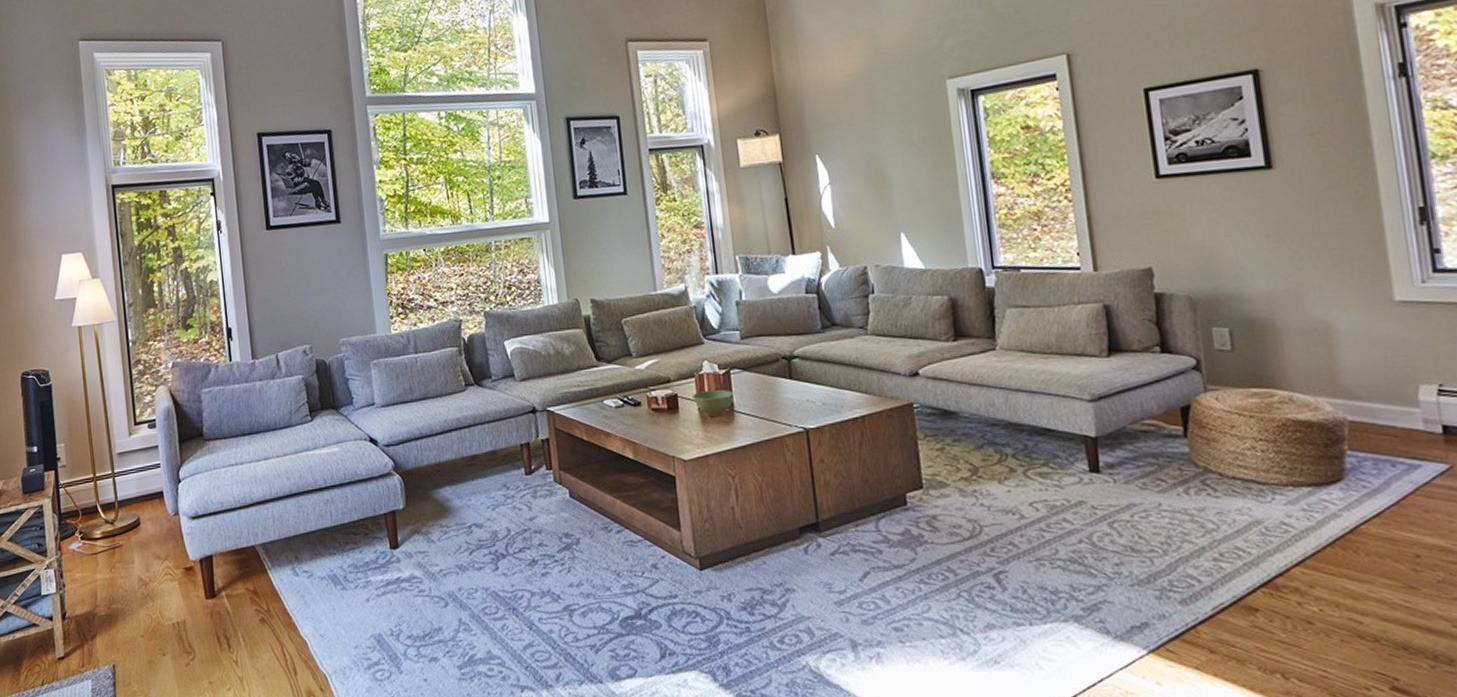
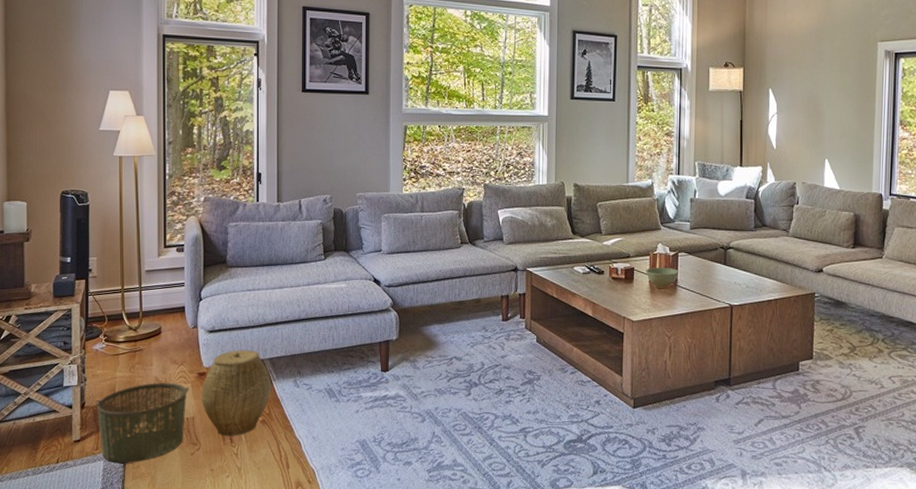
basket: none [75,582,177,682] -> present [94,382,190,464]
woven basket: none [190,535,268,641] -> present [201,349,271,436]

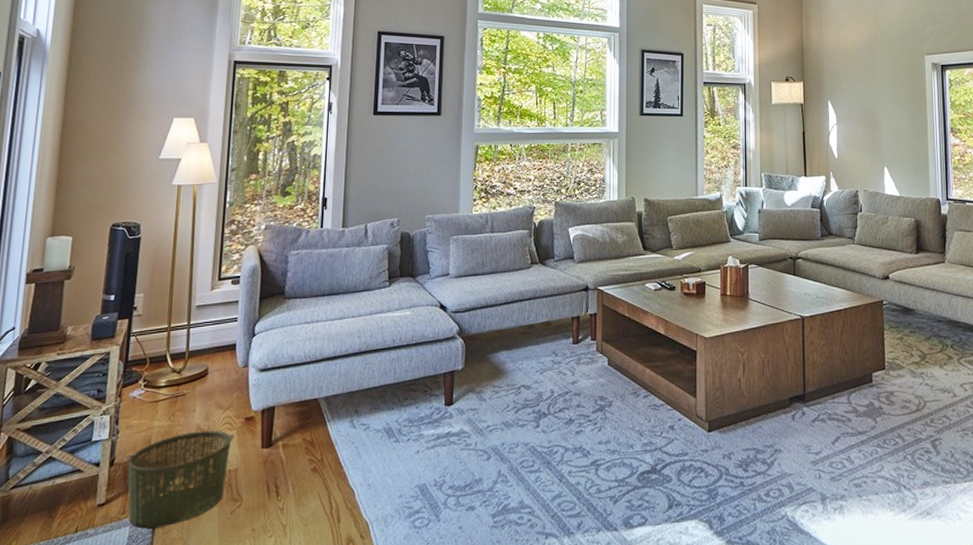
woven basket: present [201,349,271,436] -> none [246,389,325,489]
bowl: present [646,267,679,289] -> none [717,280,750,303]

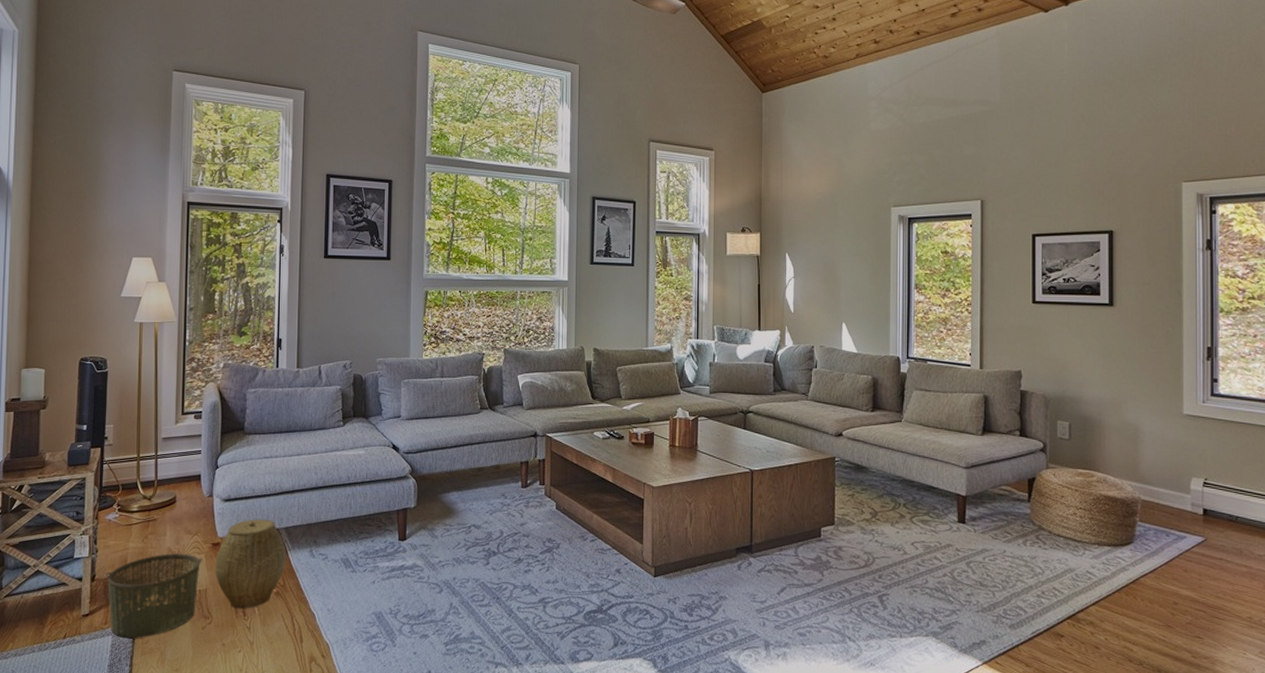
woven basket: none [246,389,325,489] -> present [214,519,286,609]

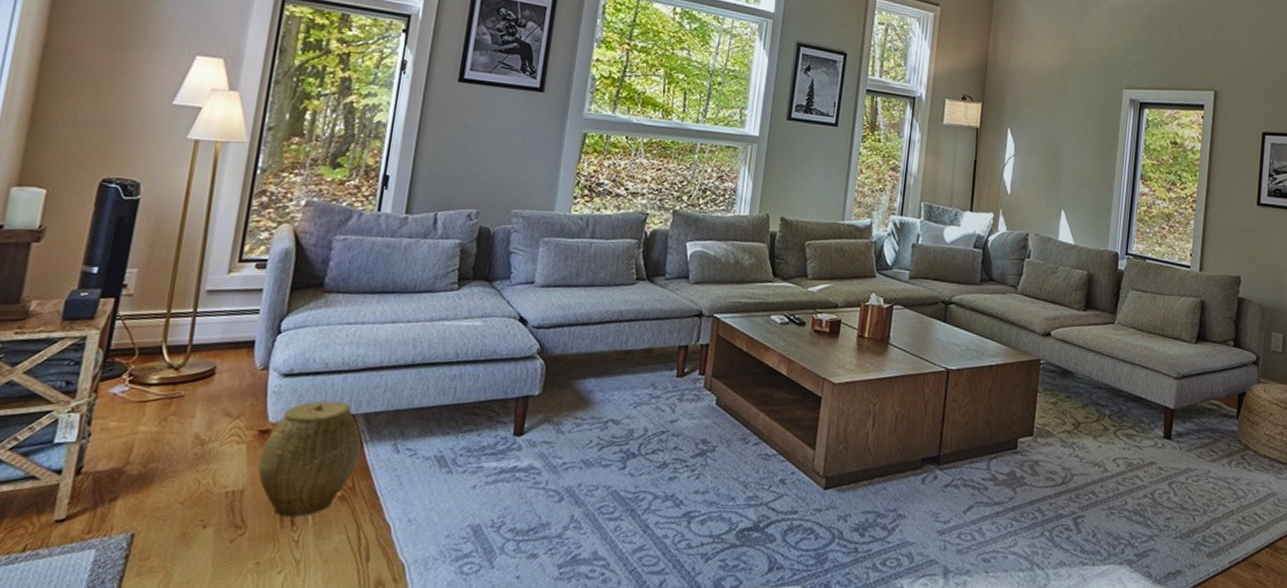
basket: present [105,553,203,639] -> none [95,441,244,554]

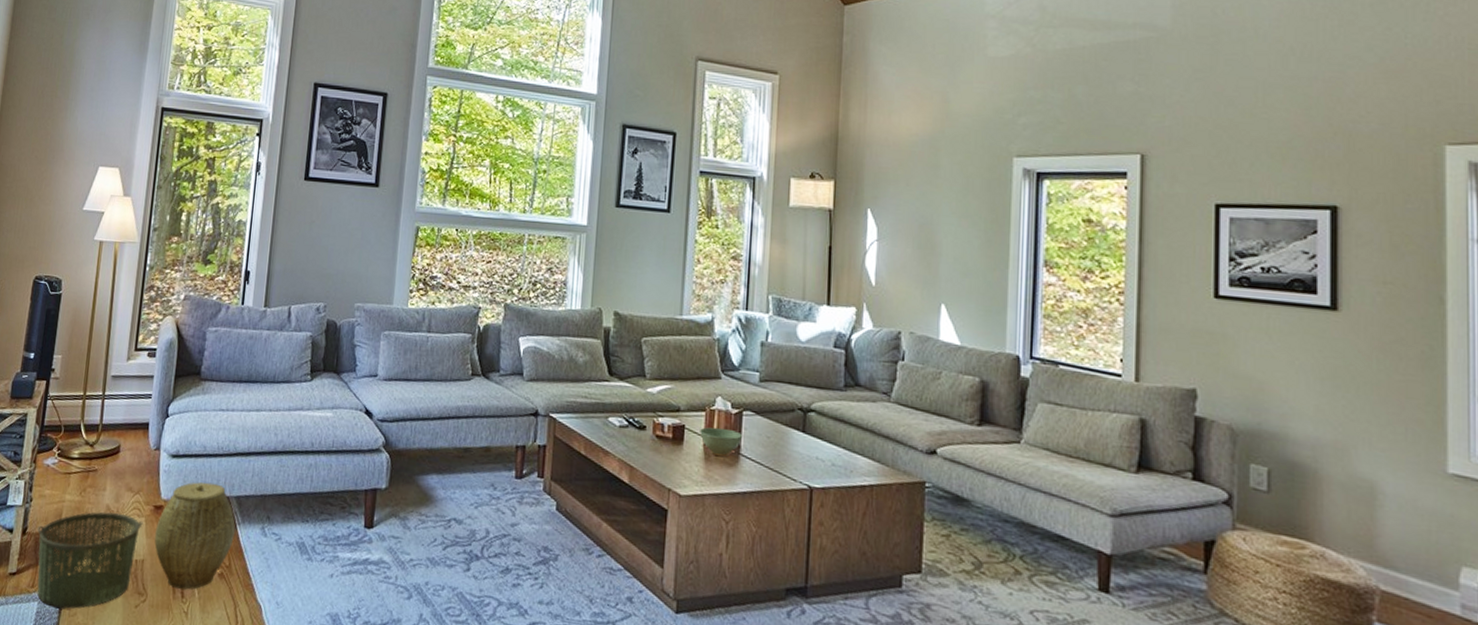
basket: none [95,441,244,554] -> present [37,512,143,609]
bowl: none [854,320,893,347] -> present [700,427,743,458]

